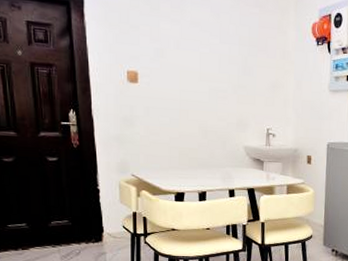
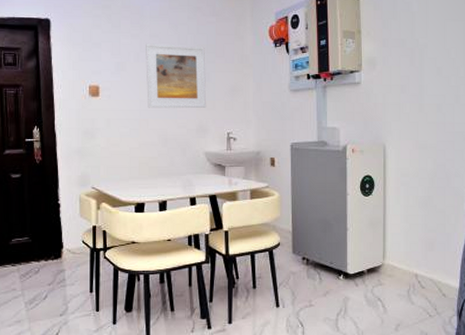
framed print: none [186,30,248,102] -> present [146,43,207,109]

